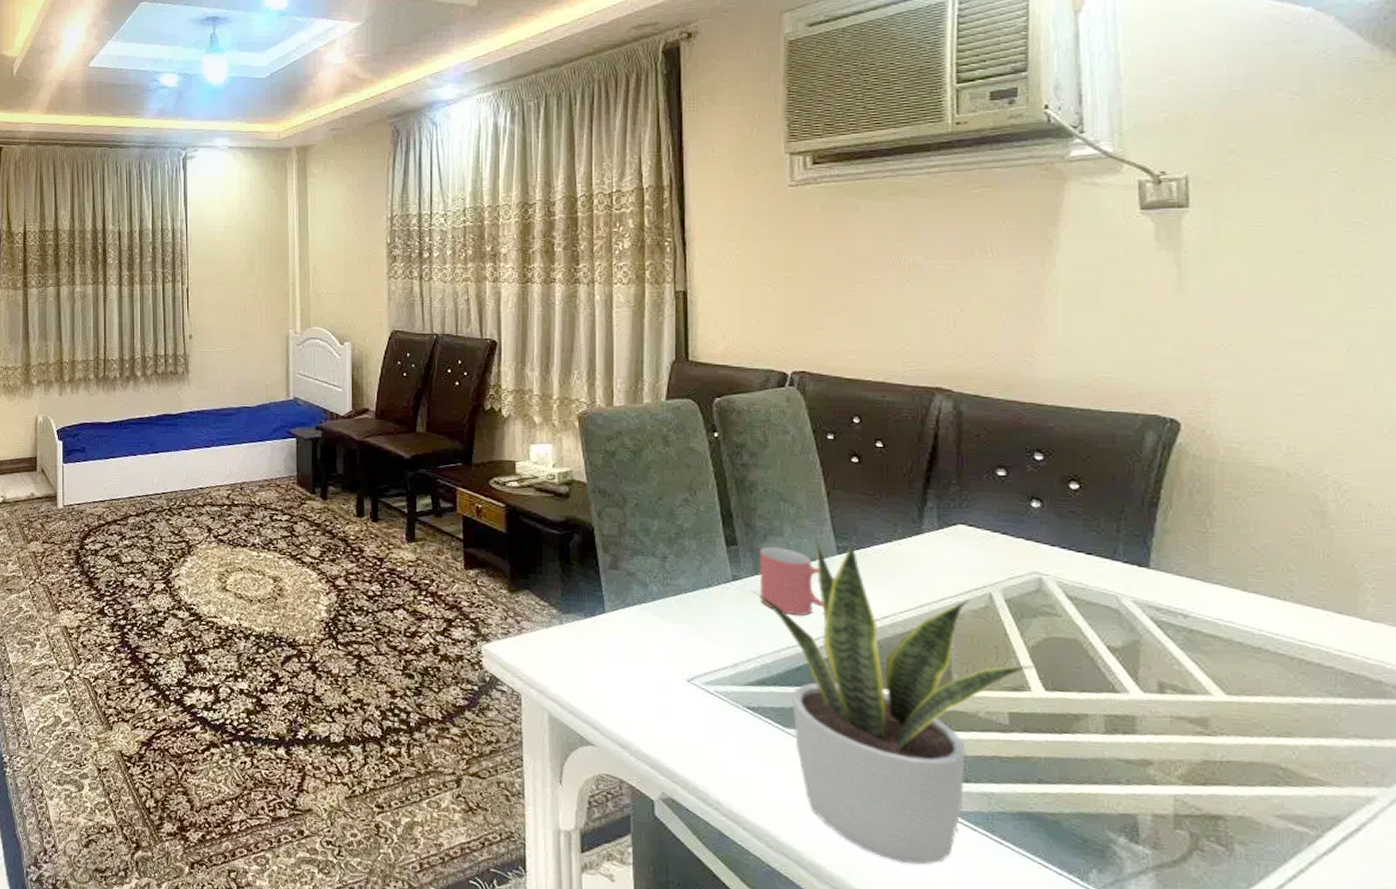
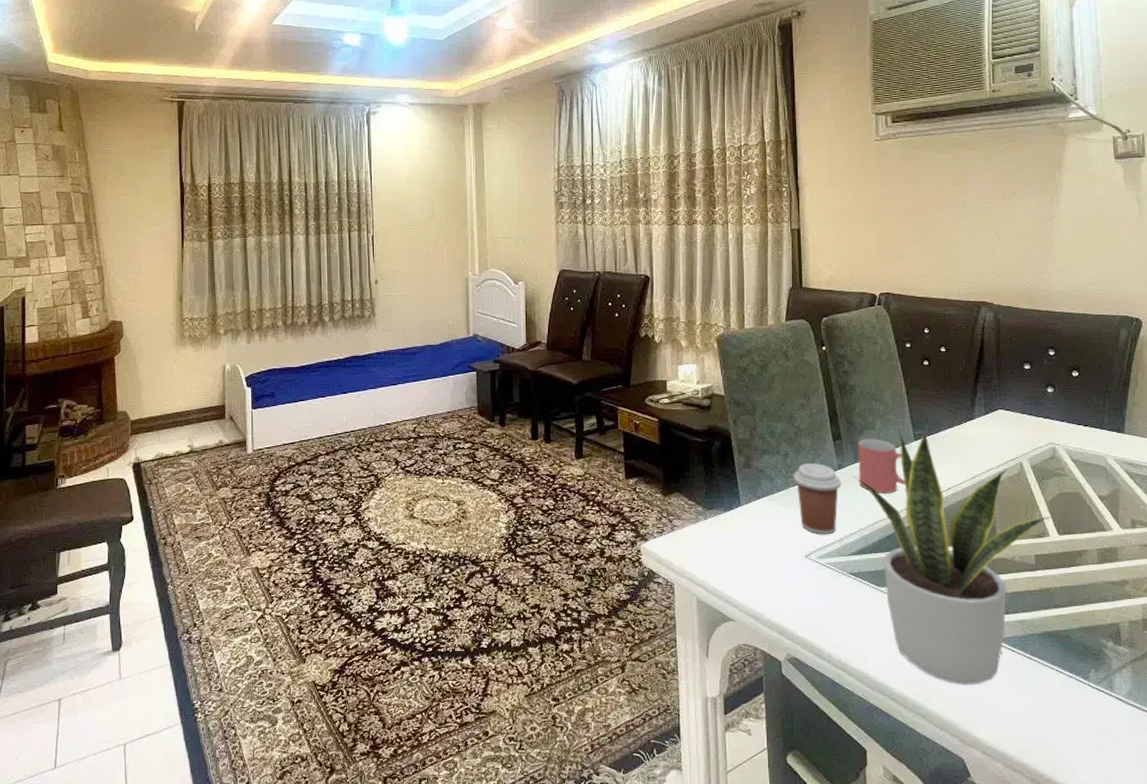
coffee cup: none [673,570,737,658] -> present [793,463,842,535]

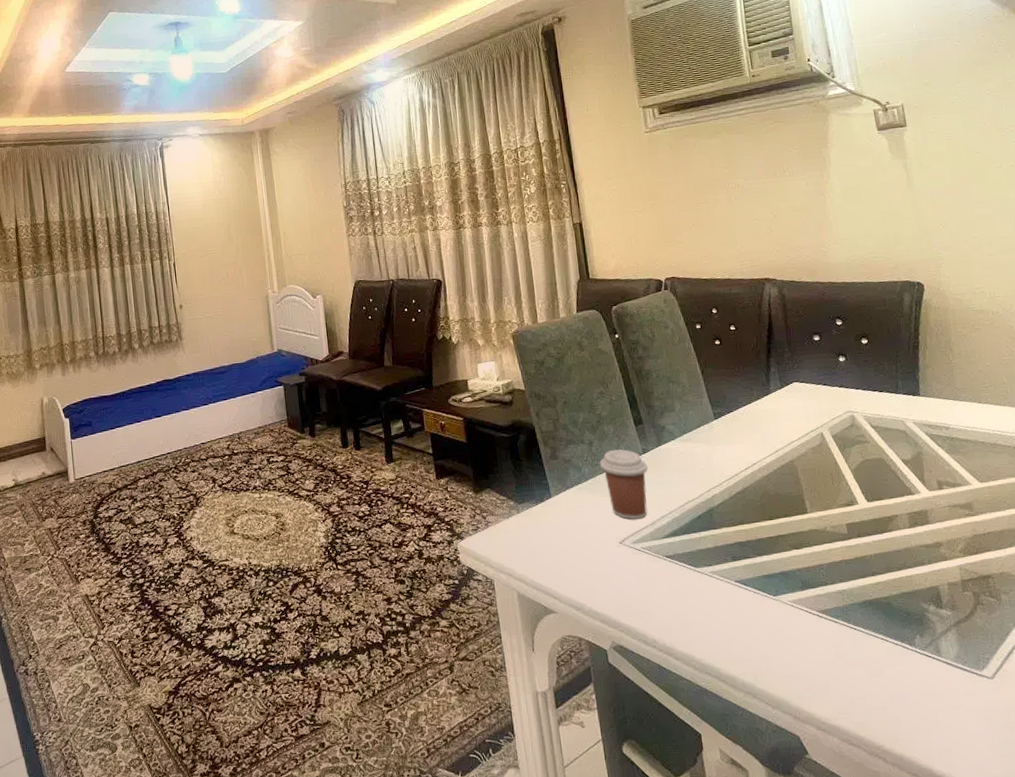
potted plant: present [855,425,1052,685] -> none [660,404,858,660]
mug: present [858,439,913,494] -> none [659,420,715,475]

